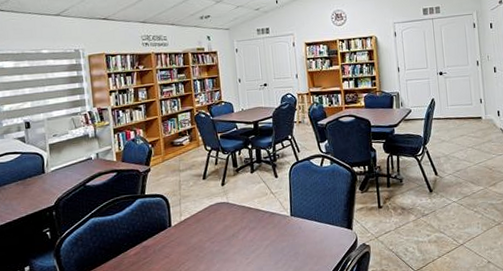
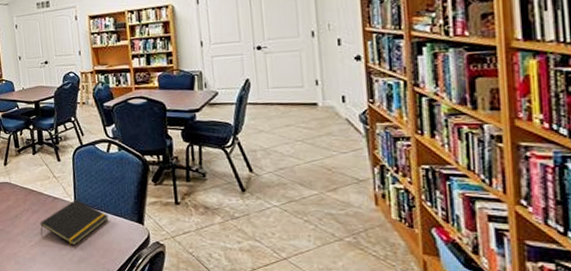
notepad: none [257,213,322,257] -> present [40,200,109,246]

